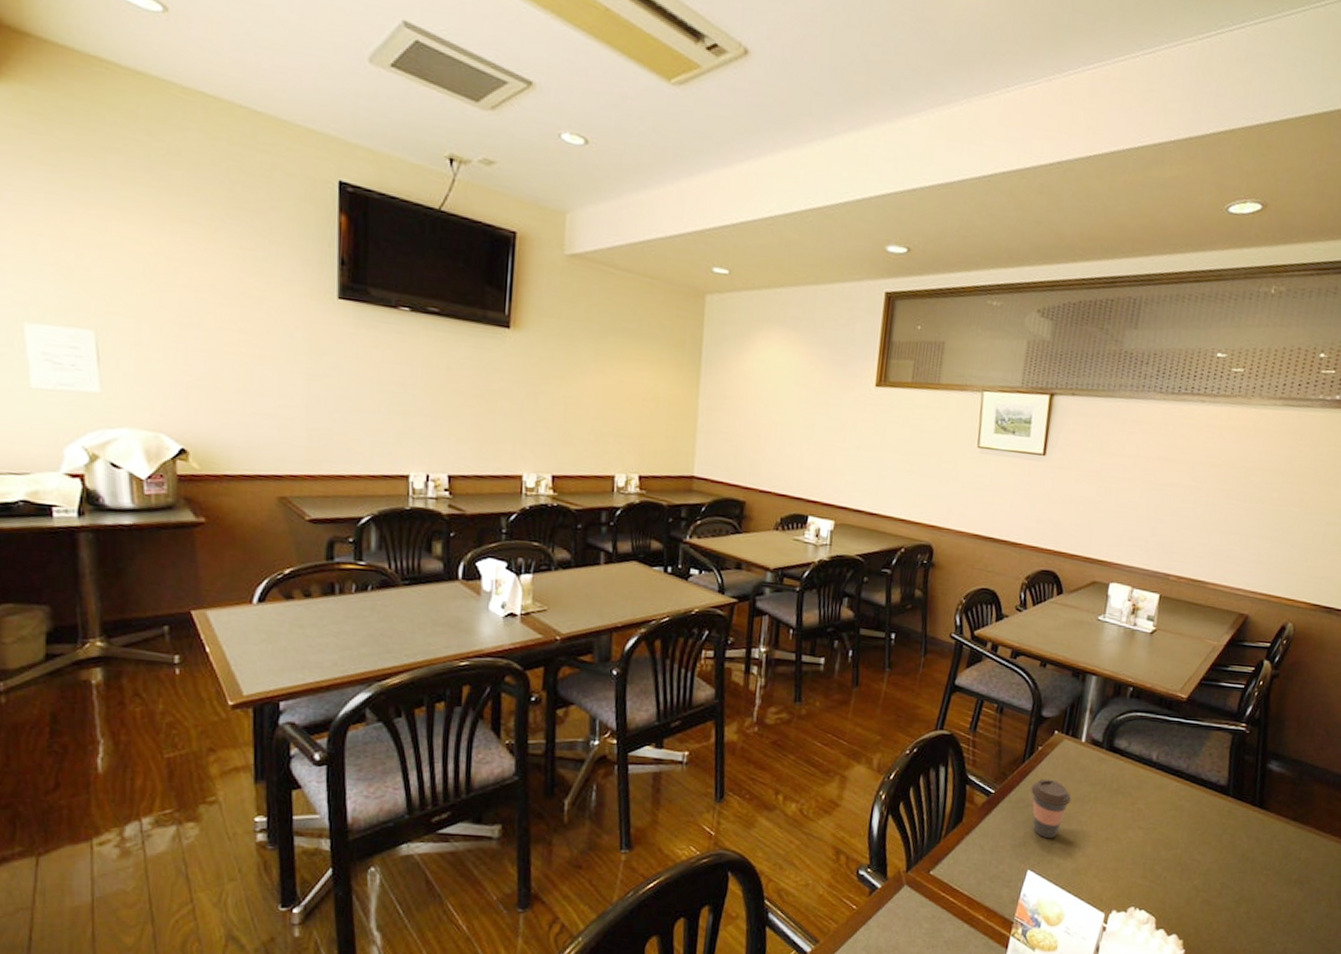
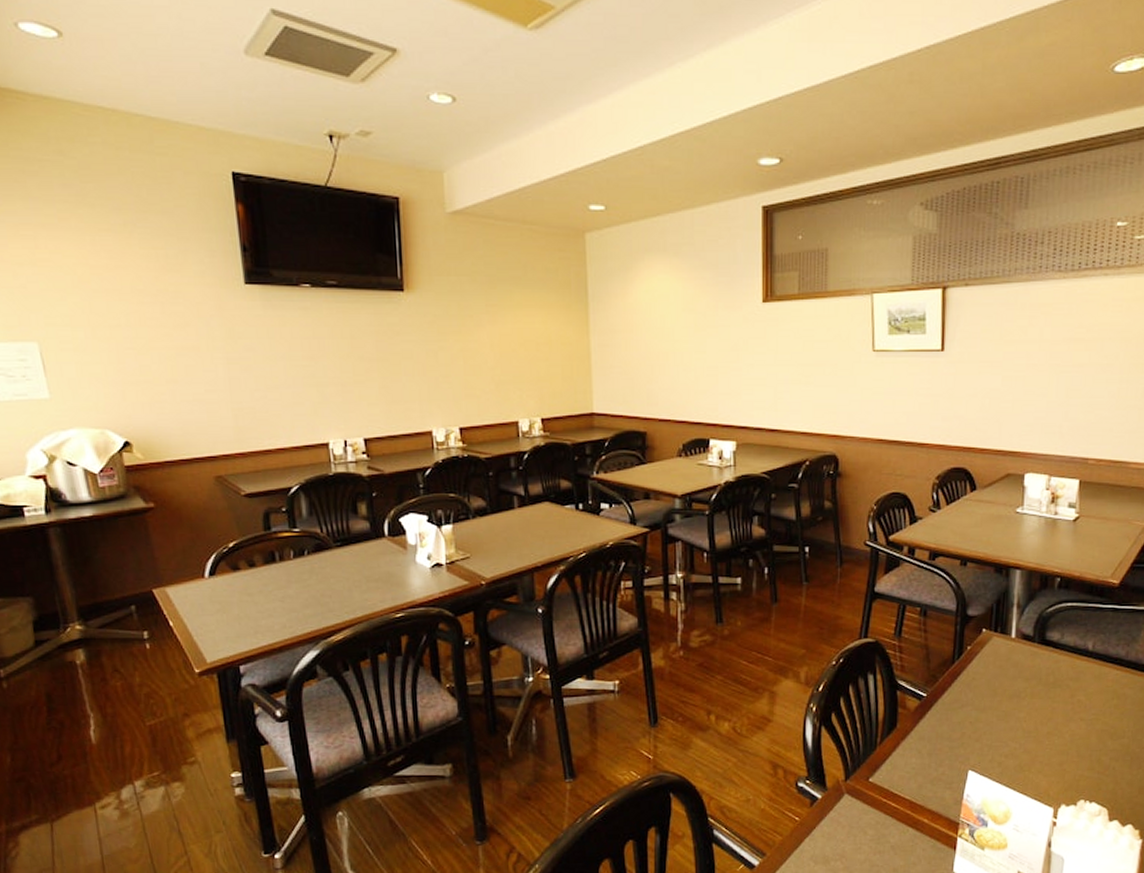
coffee cup: present [1031,779,1072,839] -> none [964,678,1007,738]

